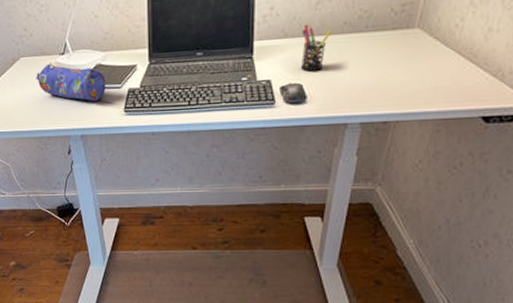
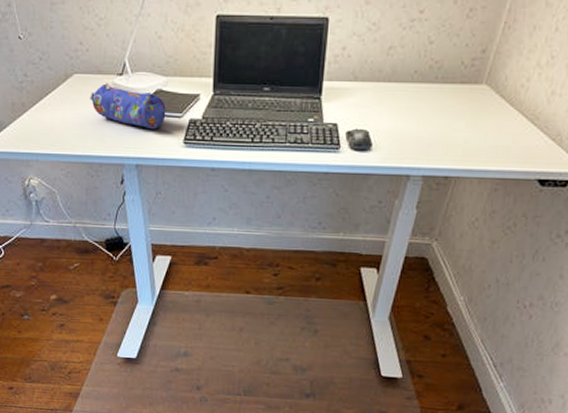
pen holder: present [302,24,332,72] -> none [369,68,402,118]

